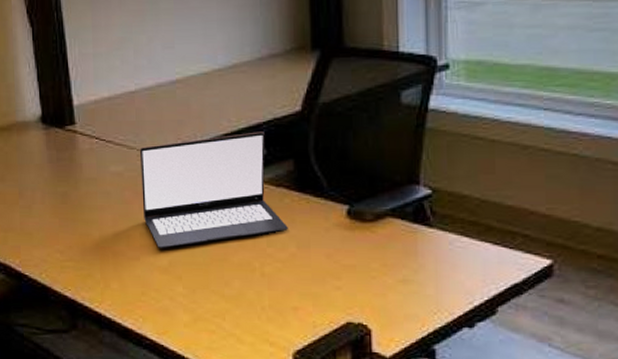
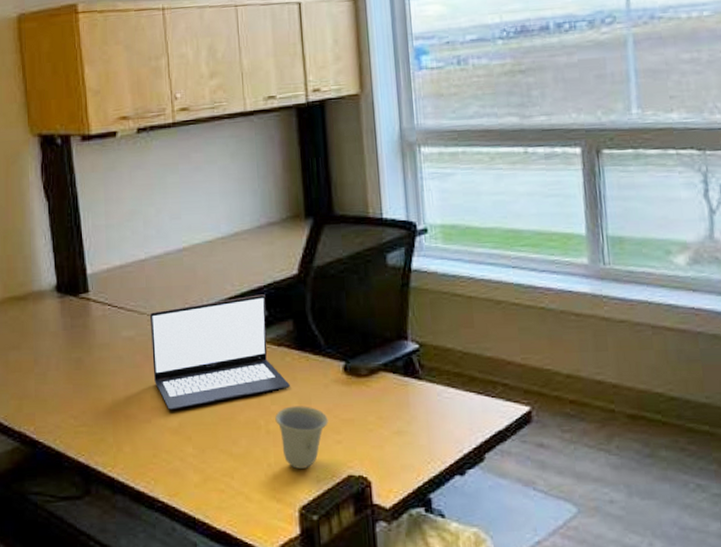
cup: none [271,249,328,313] -> present [275,406,328,469]

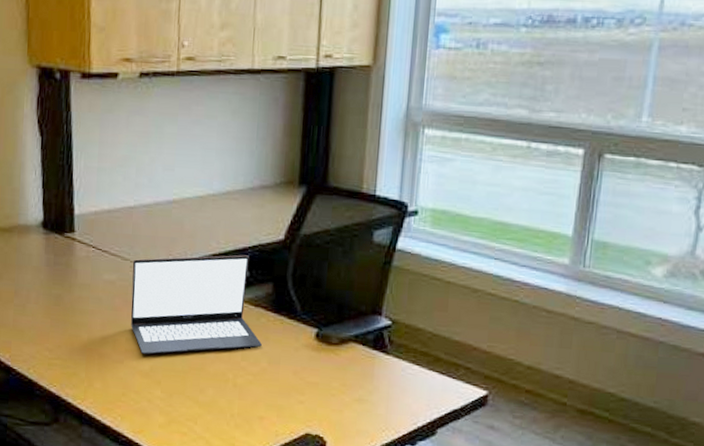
cup: present [275,406,328,469] -> none [243,364,294,423]

